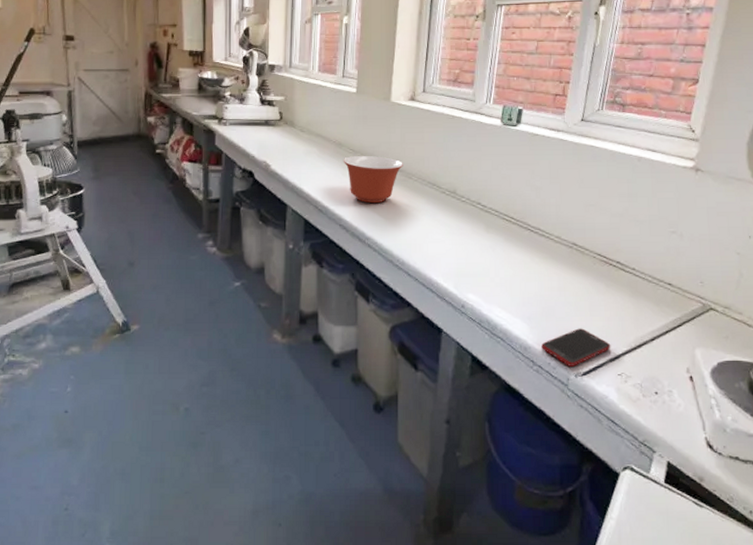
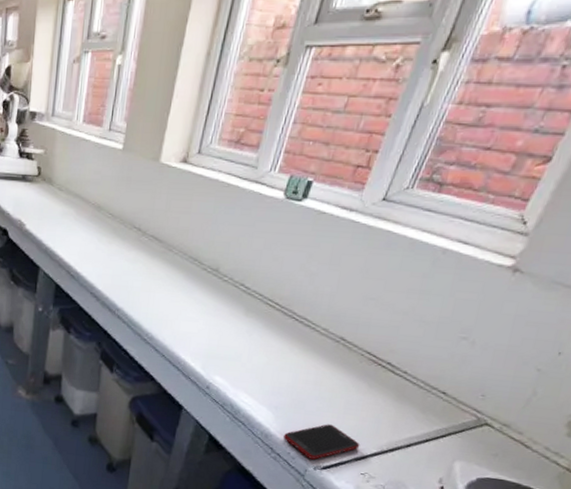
mixing bowl: present [343,155,403,204] -> none [100,221,165,275]

